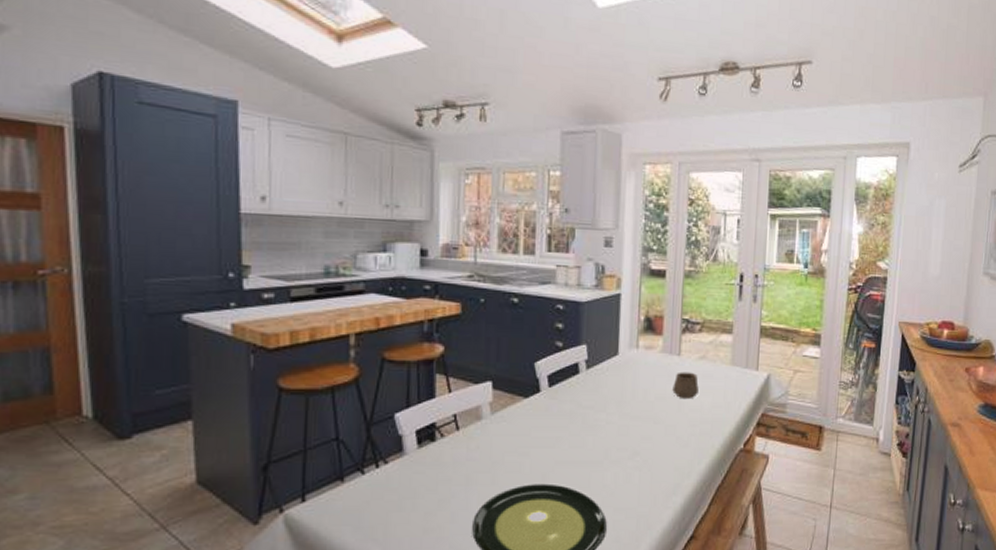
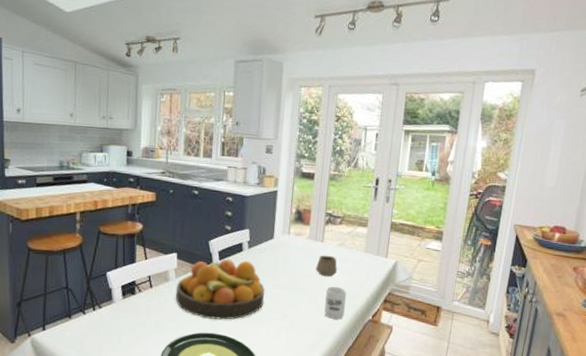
fruit bowl: none [491,385,610,465] -> present [175,259,265,320]
cup: none [685,411,711,452] -> present [324,287,346,320]

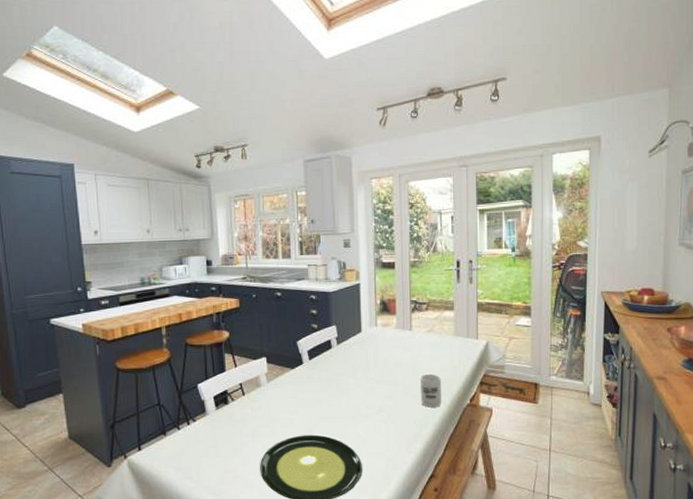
fruit bowl: present [175,259,265,320] -> none [268,357,359,421]
cup: present [316,255,337,276] -> none [407,343,429,364]

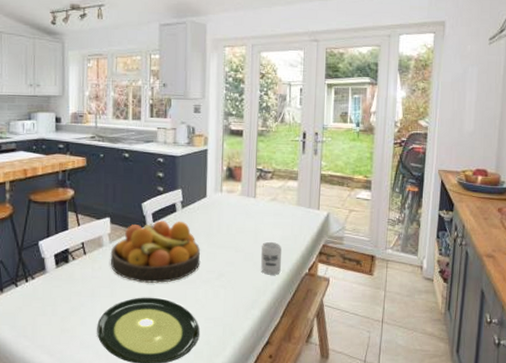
fruit bowl: none [268,357,359,421] -> present [110,220,201,283]

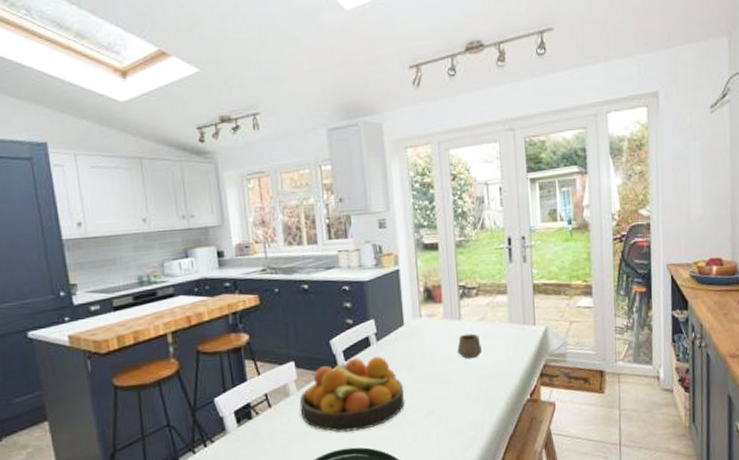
cup: none [250,211,271,232] -> present [457,333,482,358]
cup: present [261,242,281,275] -> none [474,368,498,406]

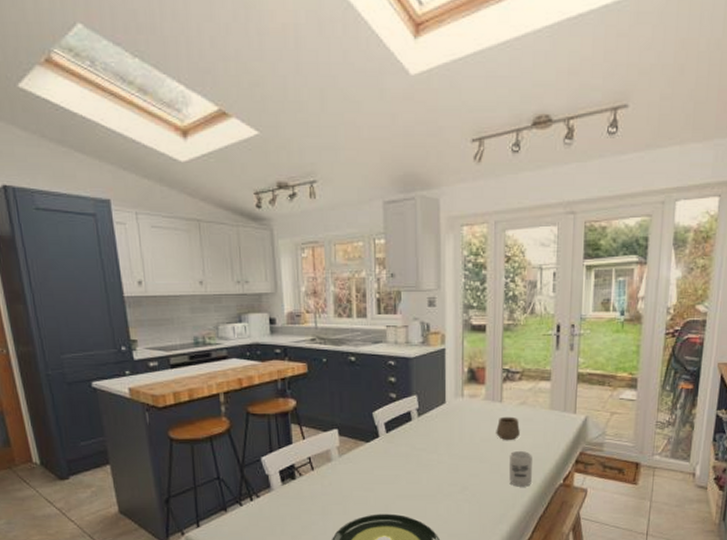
fruit bowl: present [299,356,405,433] -> none [340,430,441,499]
cup: none [474,368,498,406] -> present [509,451,532,487]

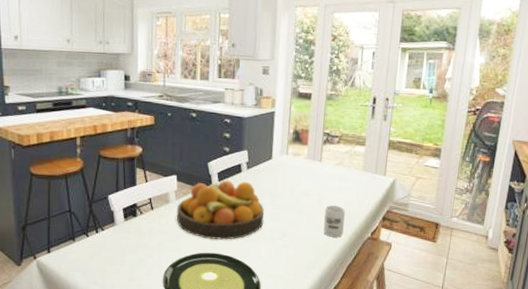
fruit bowl: none [340,430,441,499] -> present [176,180,265,240]
cup: present [496,416,520,440] -> none [314,174,336,195]

